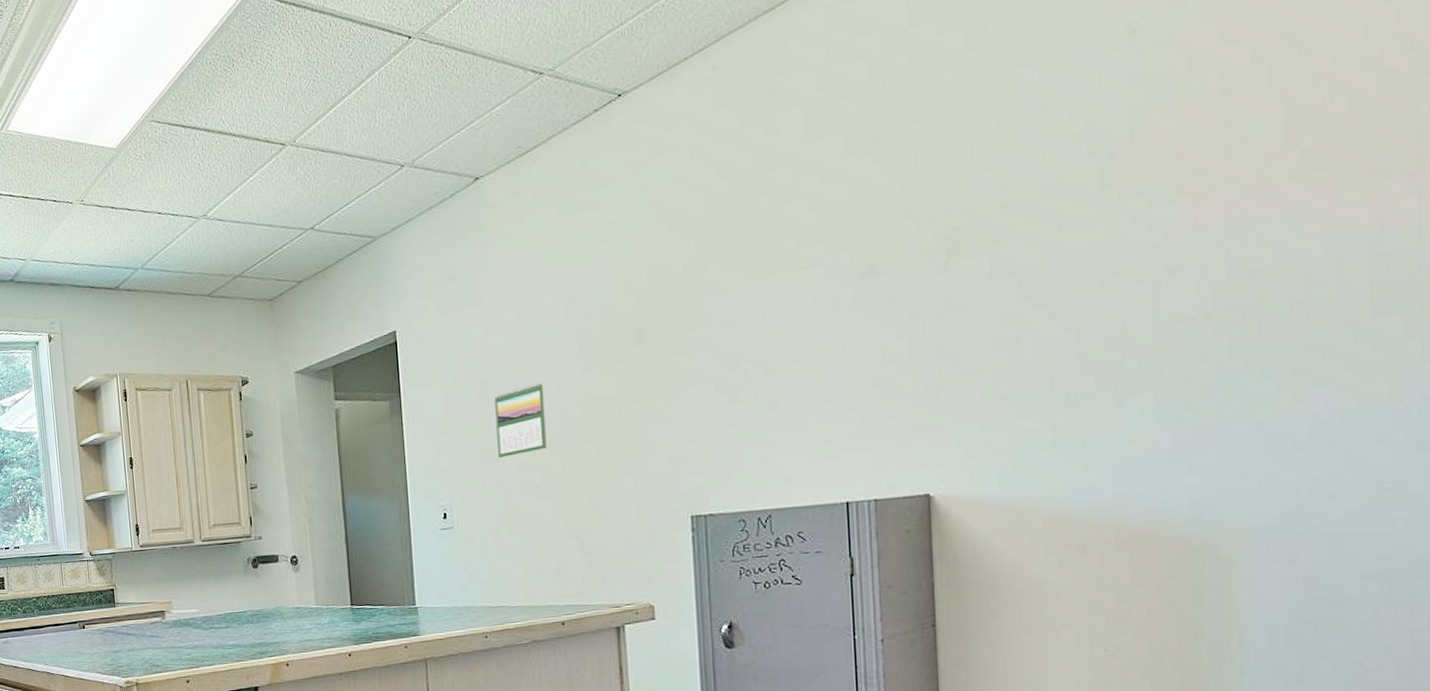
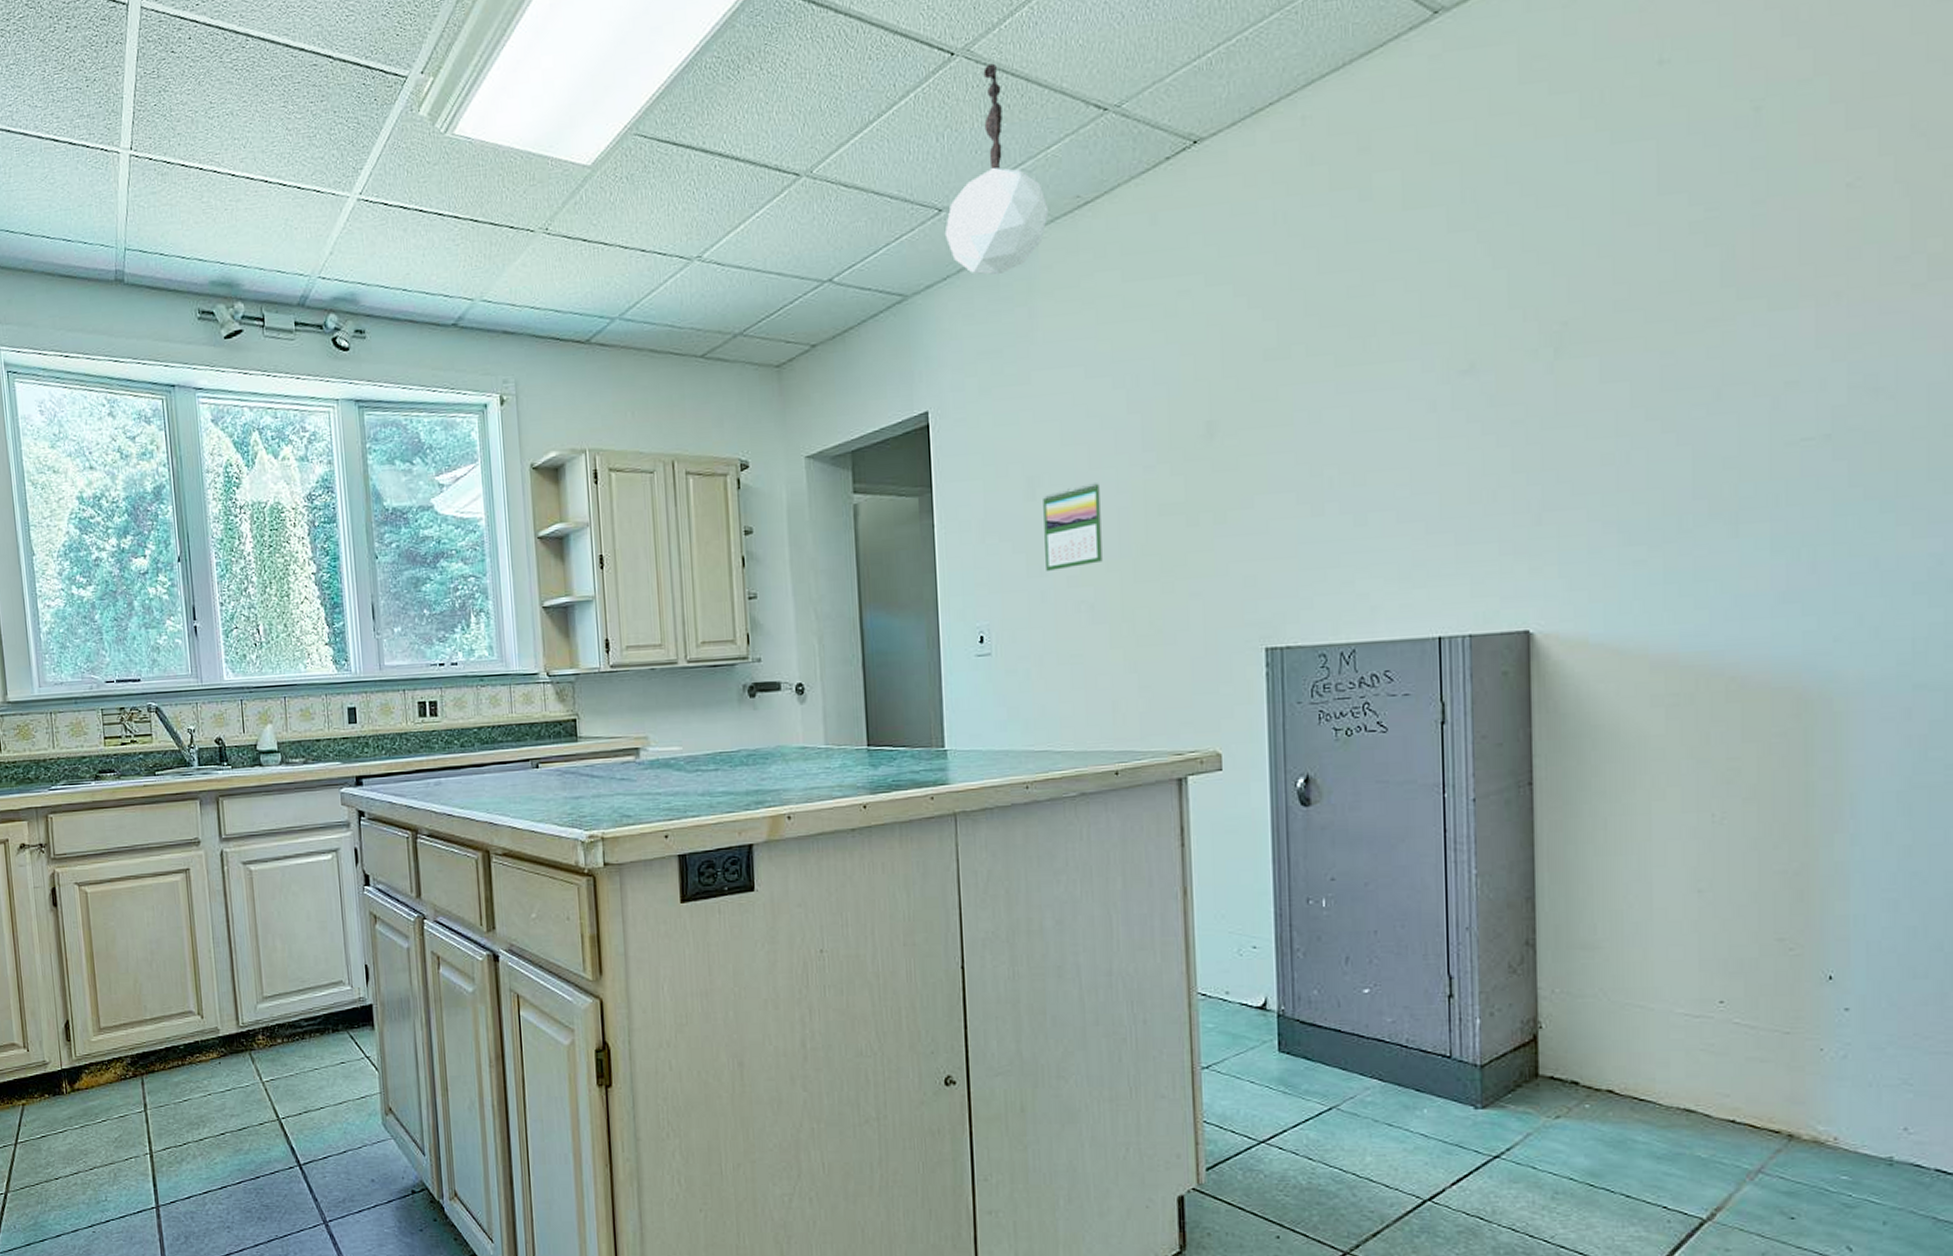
pendant lamp: none [406,42,494,217] -> present [944,63,1049,276]

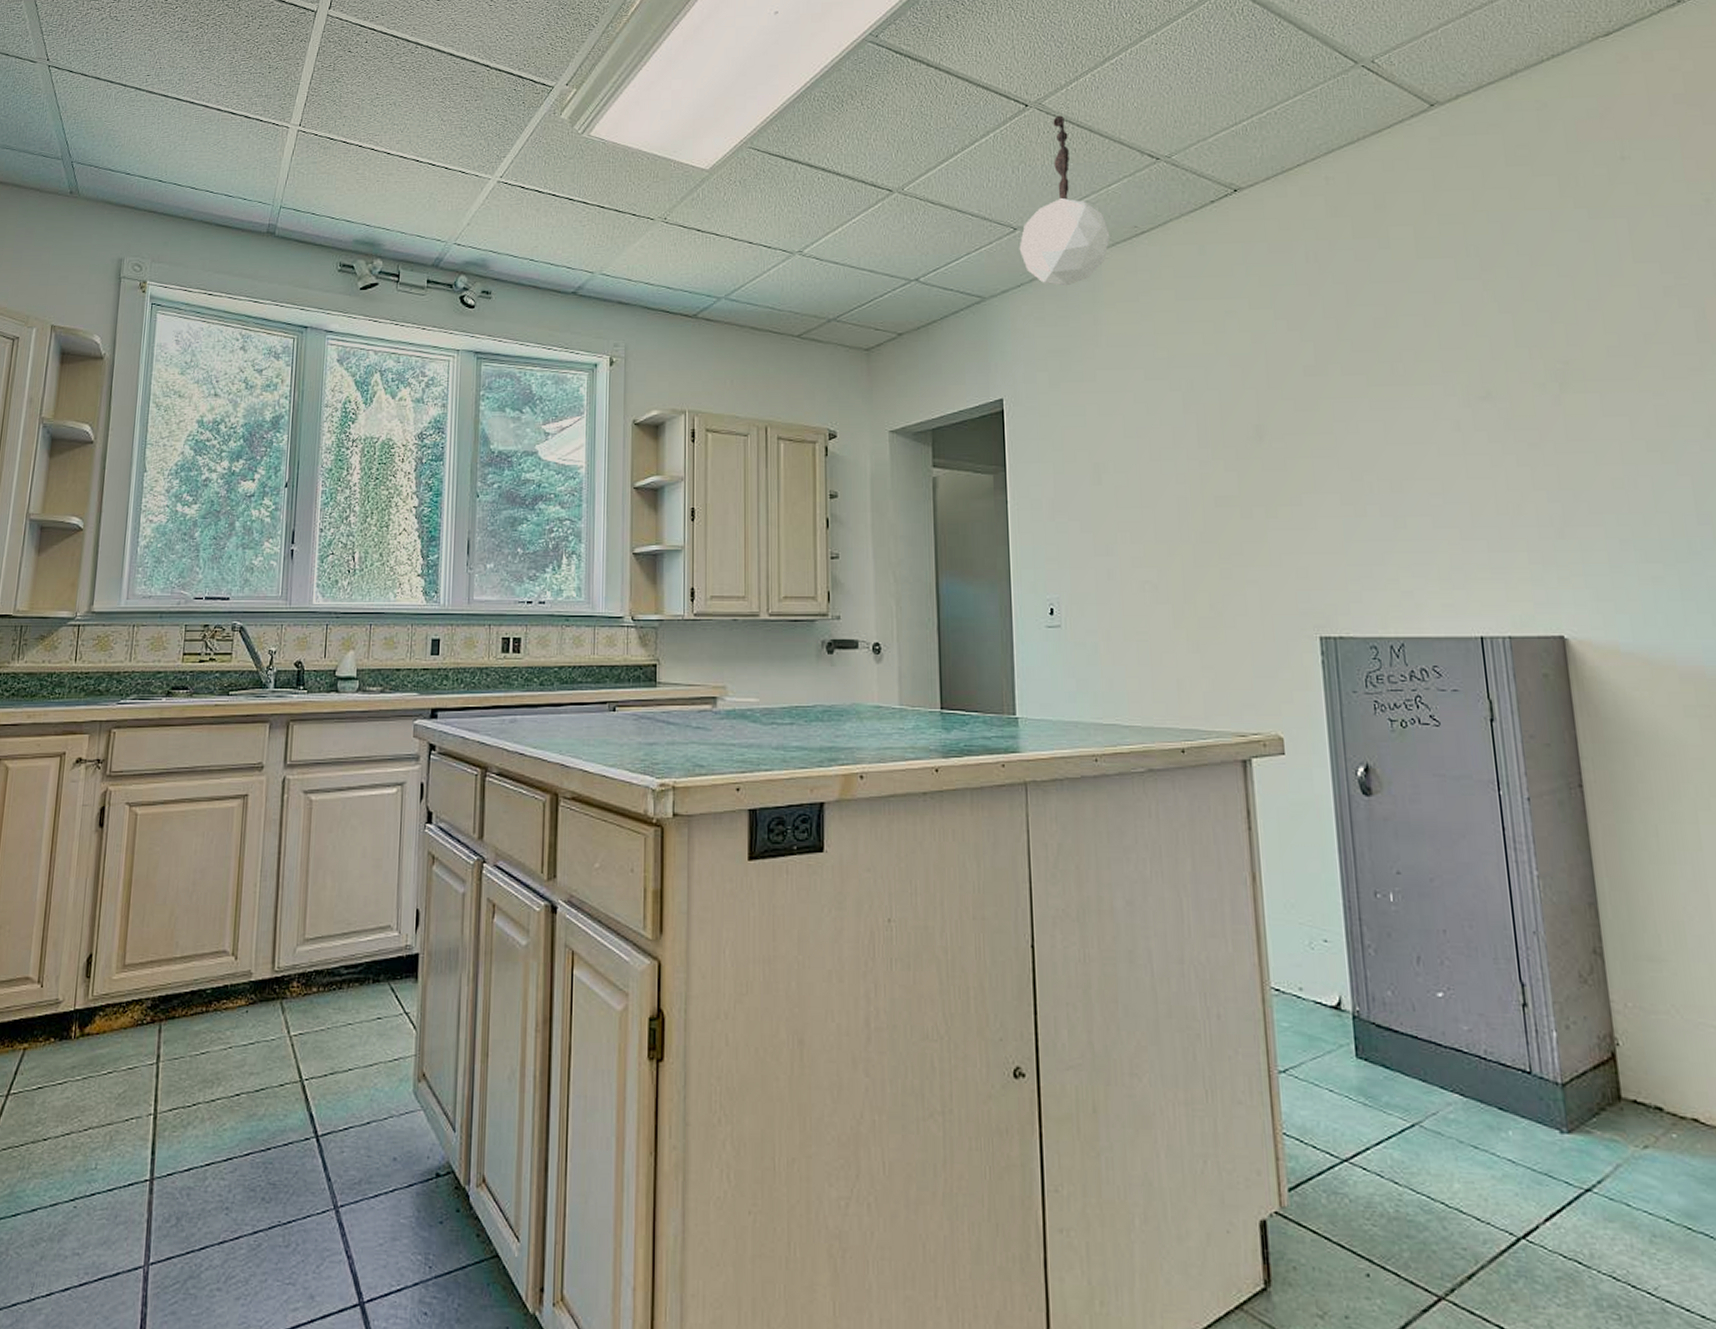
calendar: present [1043,483,1103,571] -> none [1108,473,1164,551]

